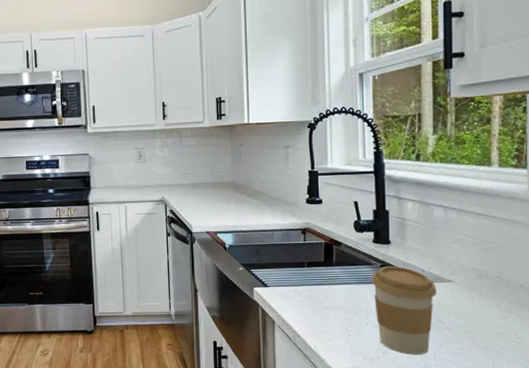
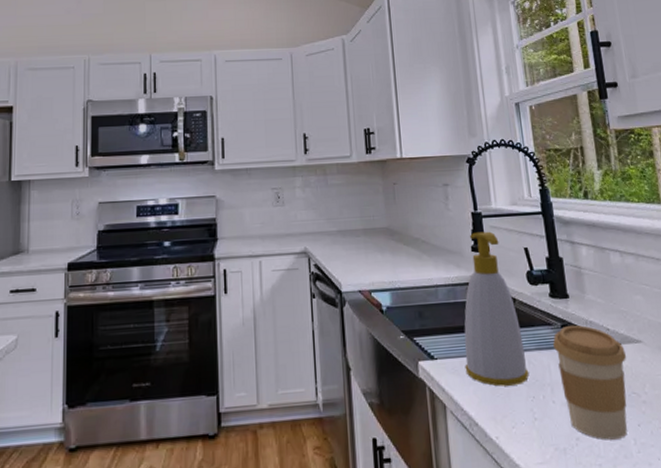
soap bottle: none [293,187,348,310] -> present [464,231,529,386]

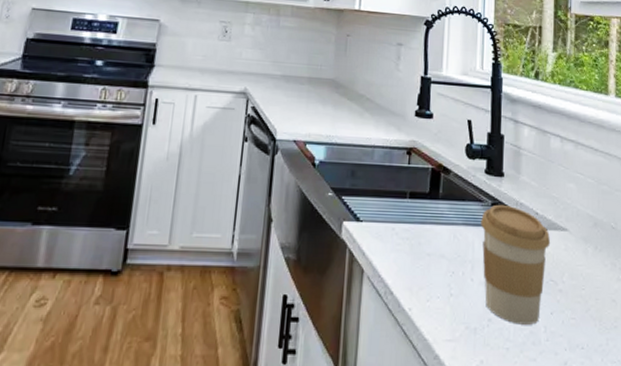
soap bottle: present [464,231,529,386] -> none [389,97,453,258]

